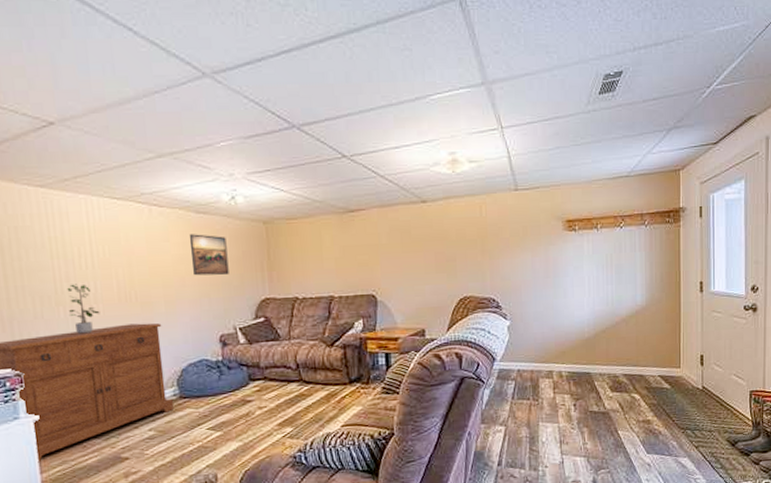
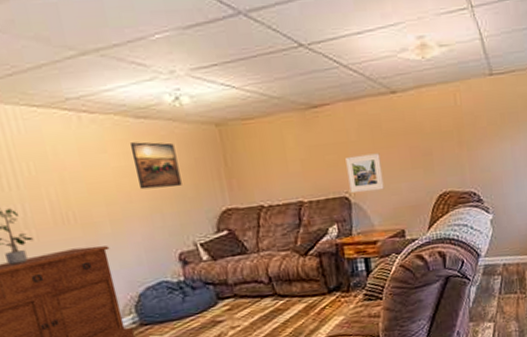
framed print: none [375,256,409,292] -> present [345,153,385,194]

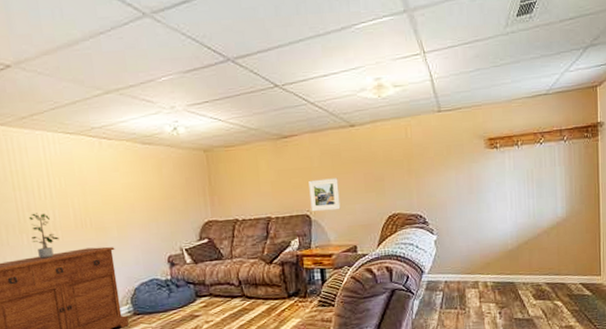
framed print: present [129,142,182,190] -> none [136,163,174,202]

